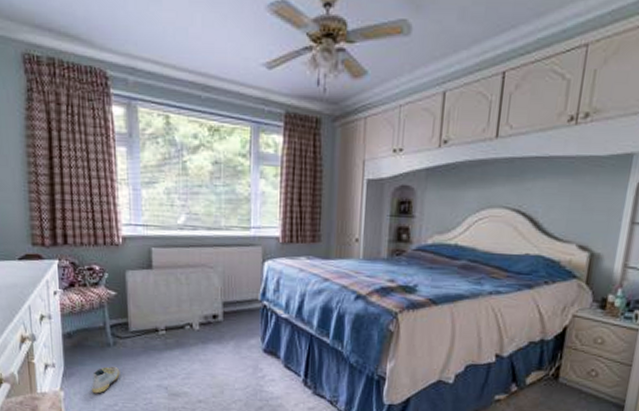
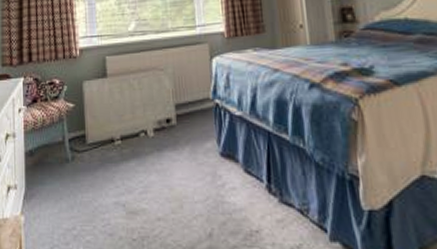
shoe: present [92,366,120,394] -> none [51,183,78,217]

